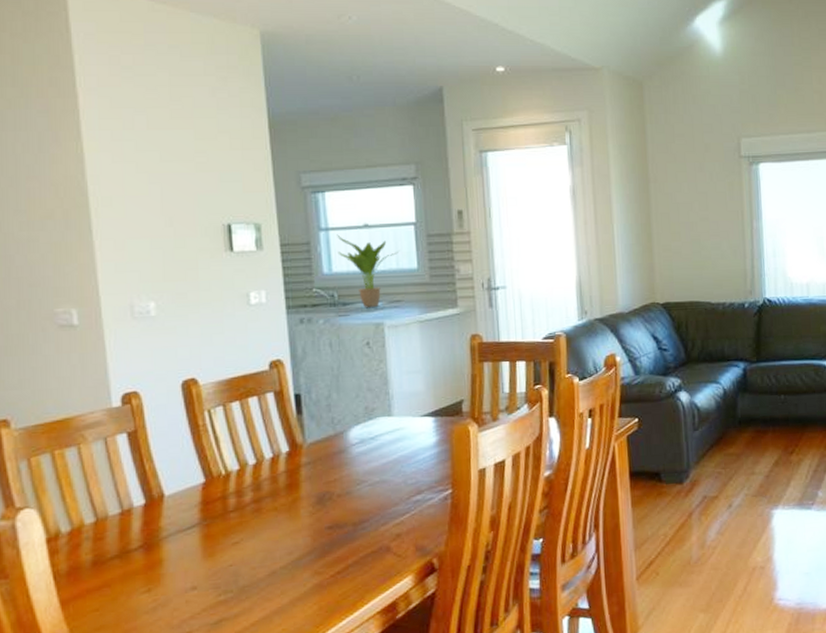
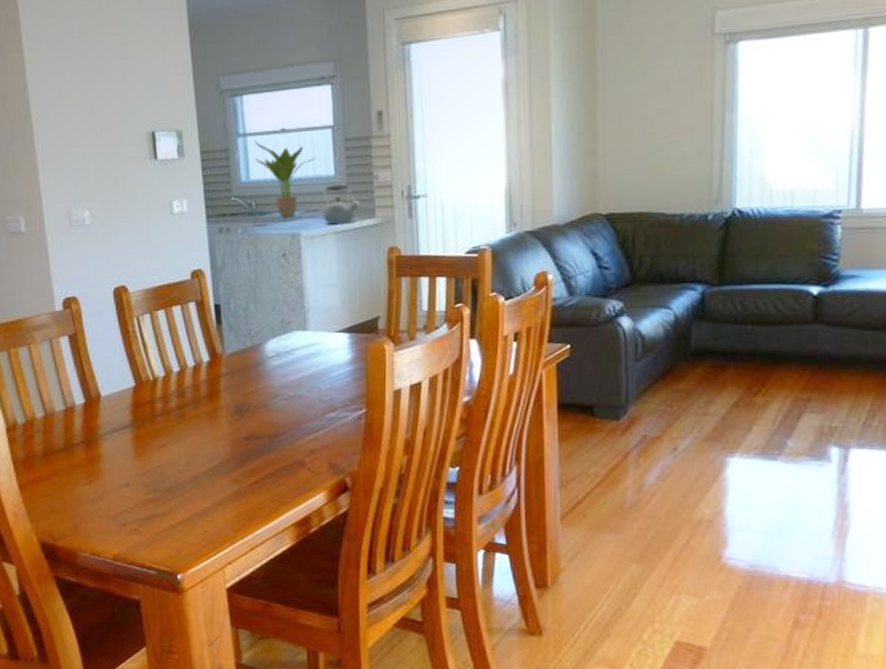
kettle: none [405,277,444,314] -> present [321,184,361,225]

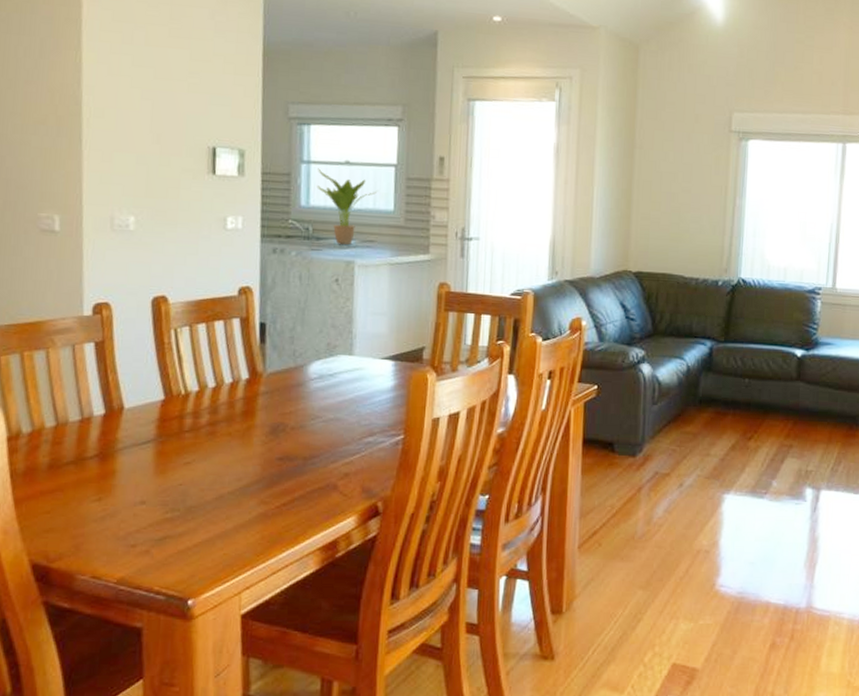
kettle: present [321,184,361,225] -> none [377,219,417,257]

